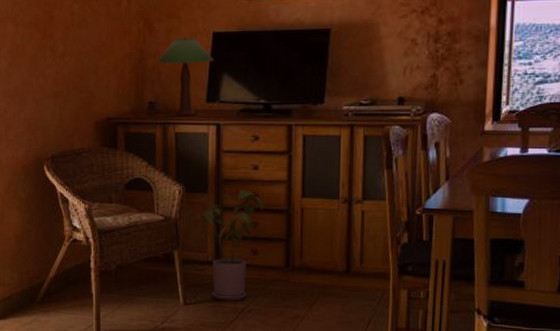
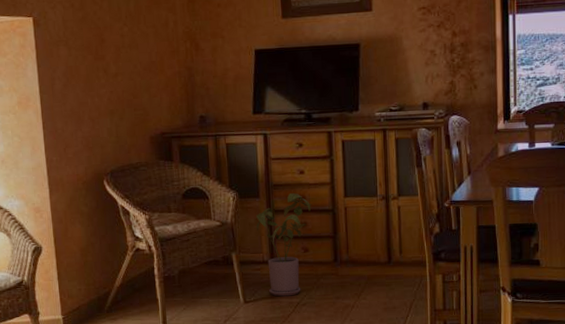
table lamp: present [156,36,215,116] -> none [204,54,258,128]

